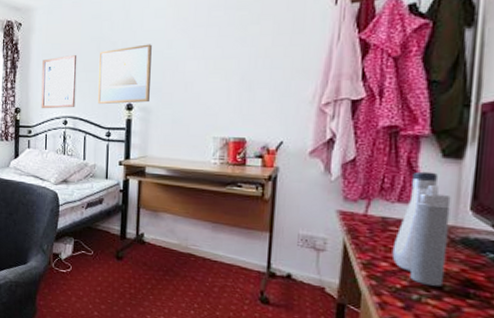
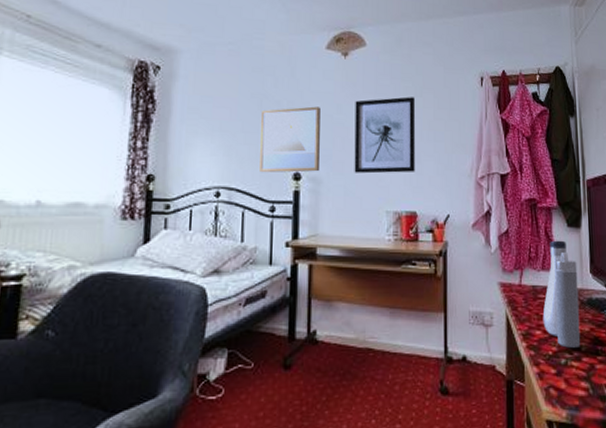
wall art: present [41,55,77,109] -> none [184,111,234,177]
wall art: none [182,25,251,103] -> present [354,96,415,174]

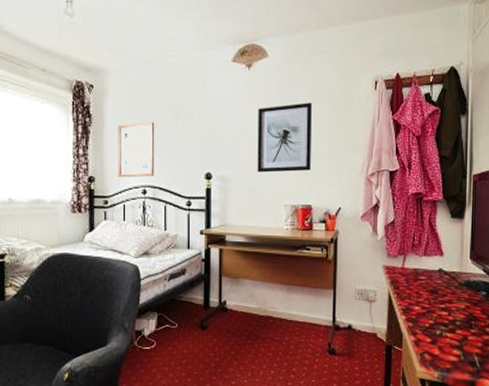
wall art: none [184,111,234,177] -> present [117,122,155,178]
wall art: present [260,106,320,173] -> none [177,115,228,174]
water bottle: present [542,240,581,348] -> none [422,230,458,321]

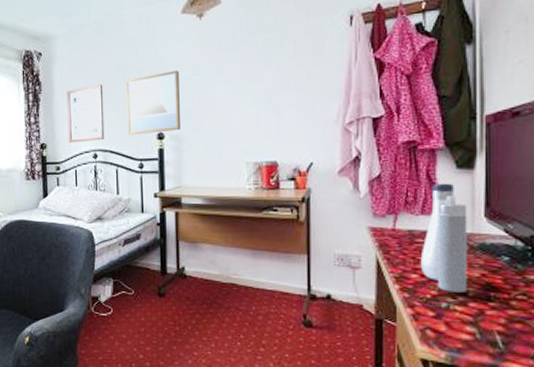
wall art: none [177,115,228,174] -> present [125,70,180,136]
wall art: present [257,102,312,173] -> none [212,48,275,129]
water bottle: none [422,230,458,321] -> present [420,183,468,292]

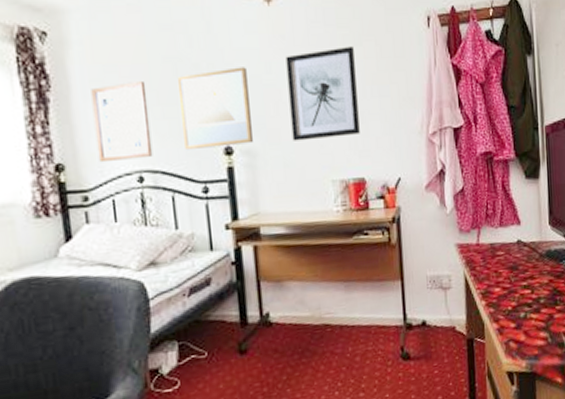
wall art: none [212,48,275,129] -> present [285,46,360,141]
water bottle: present [420,183,468,292] -> none [501,193,540,302]

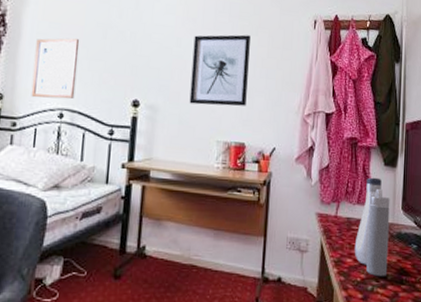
wall art: present [176,67,253,151] -> none [101,38,161,101]
water bottle: none [501,193,540,302] -> present [354,177,390,276]

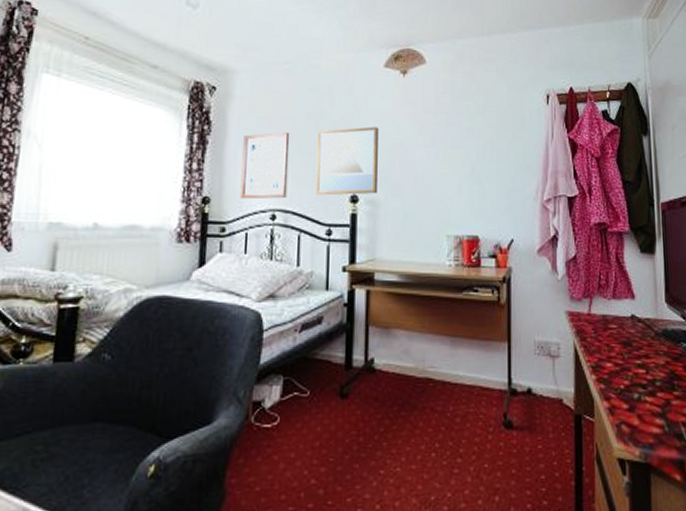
wall art: none [101,38,161,101] -> present [316,126,378,196]
wall art: present [189,34,251,106] -> none [413,116,477,196]
water bottle: present [354,177,390,276] -> none [613,267,655,382]

